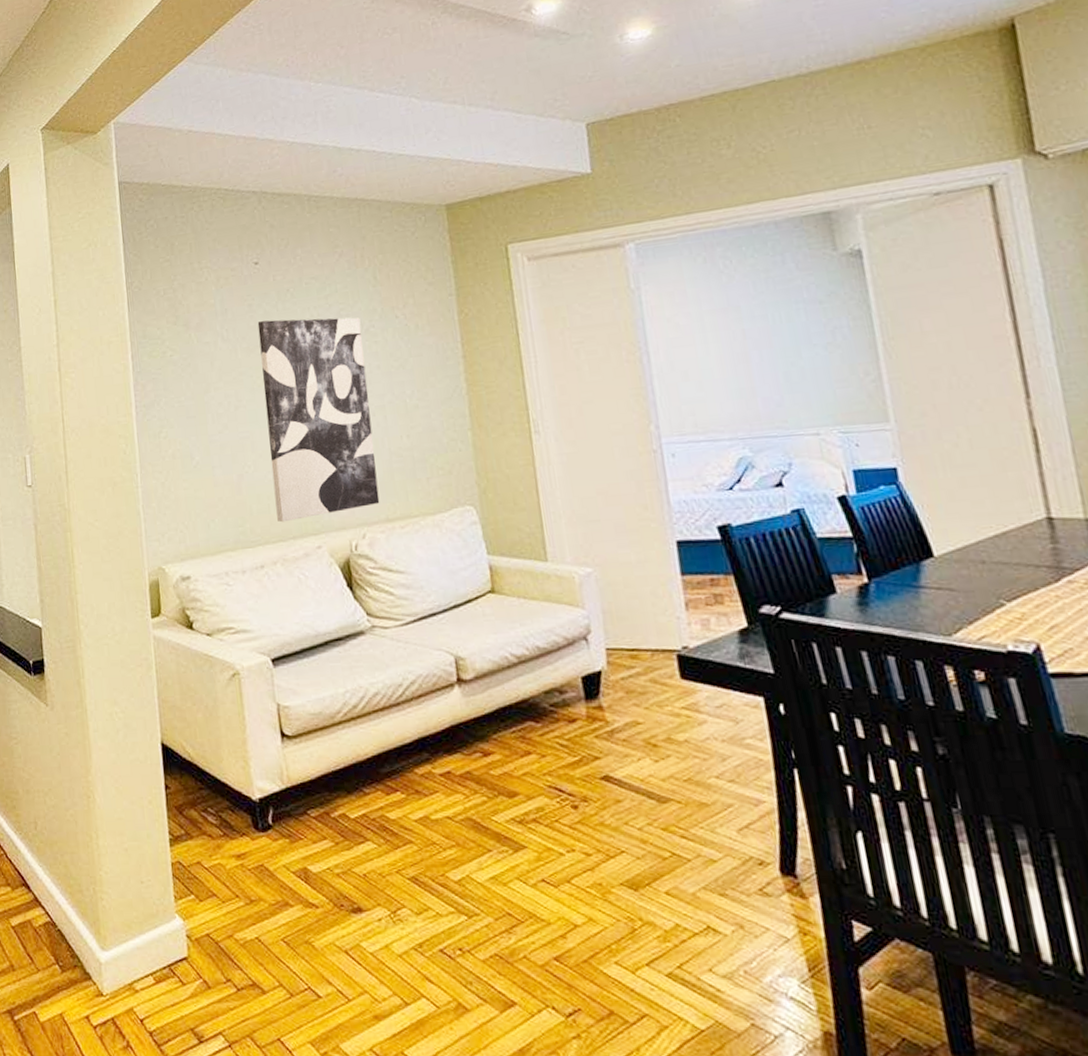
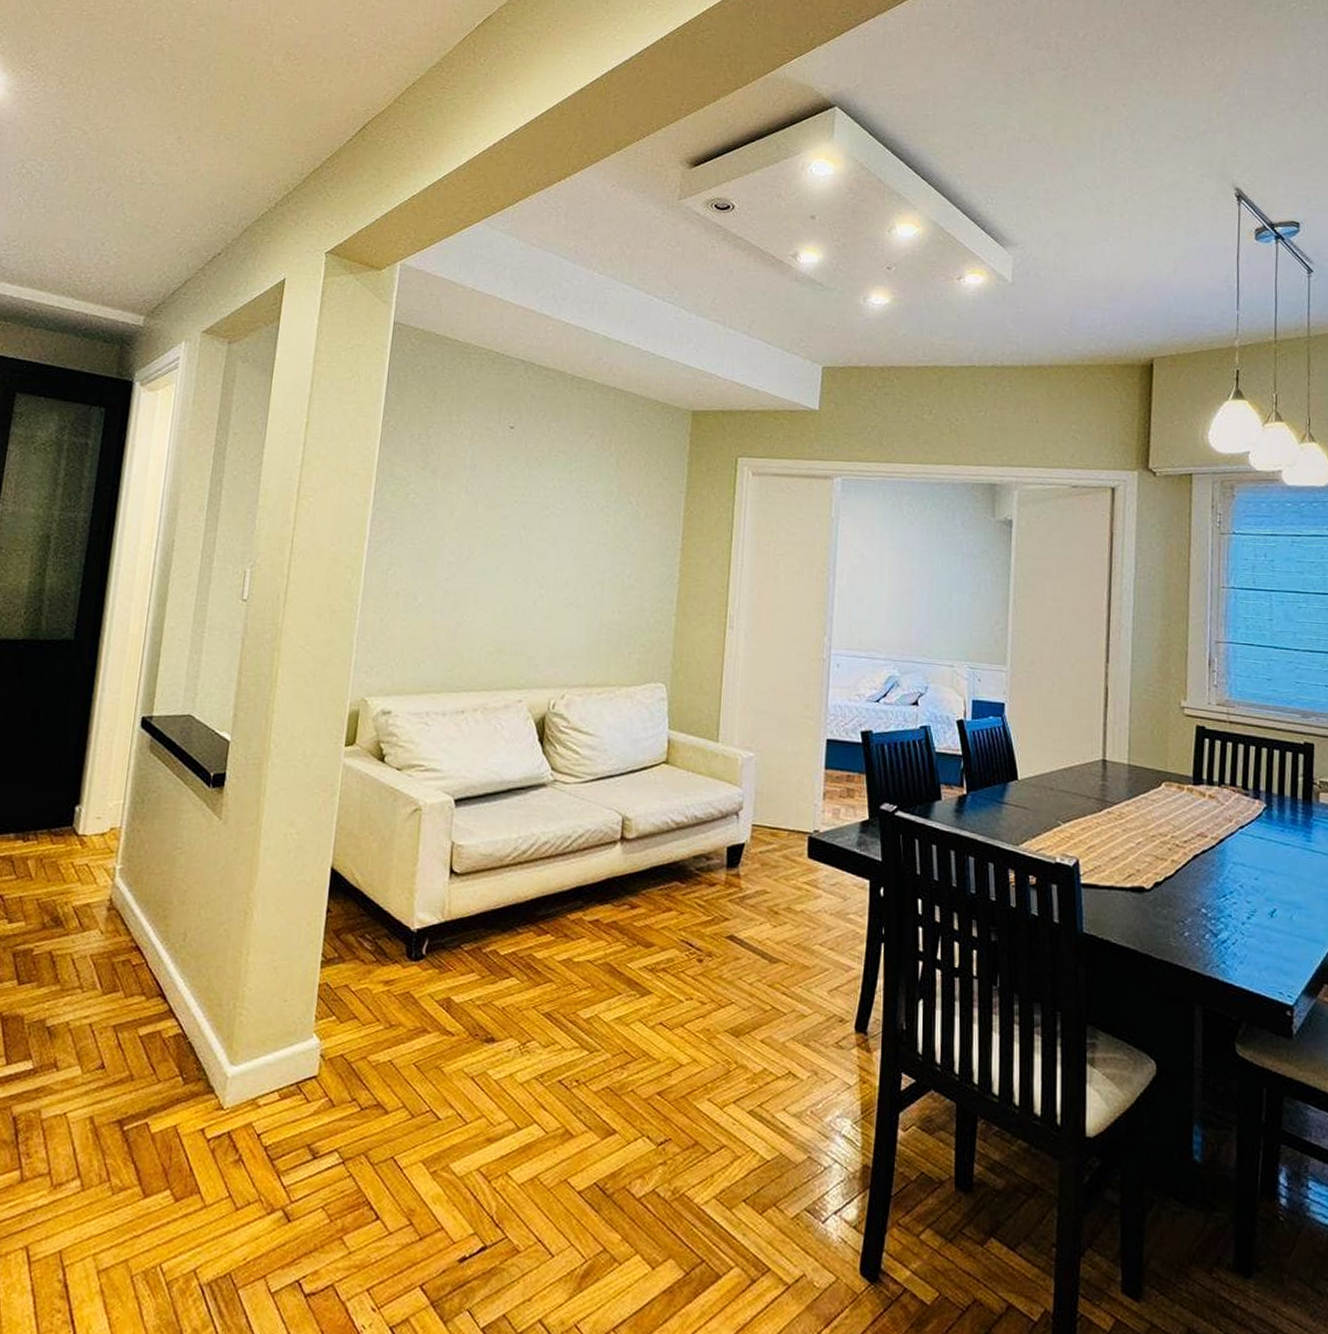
wall art: present [257,317,380,523] -> none [486,482,597,673]

